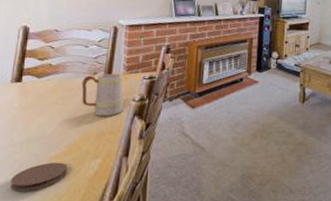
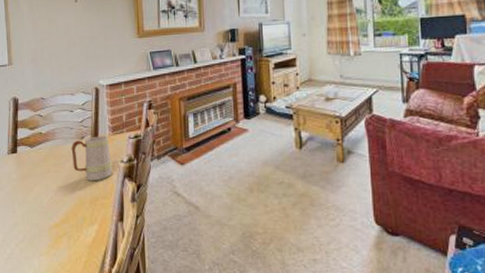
coaster: present [10,162,68,192] -> none [17,230,67,263]

